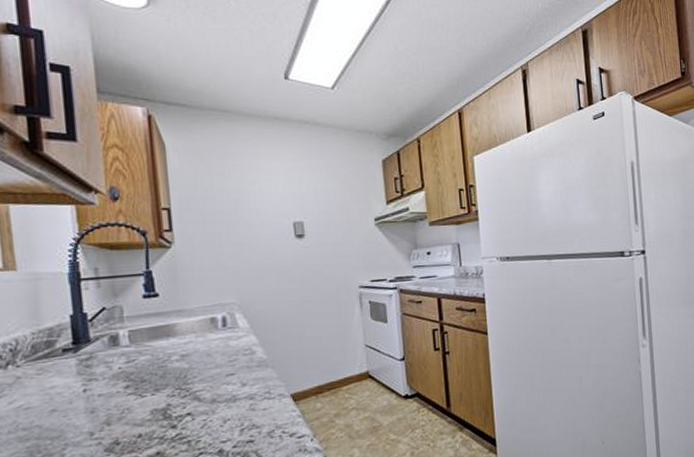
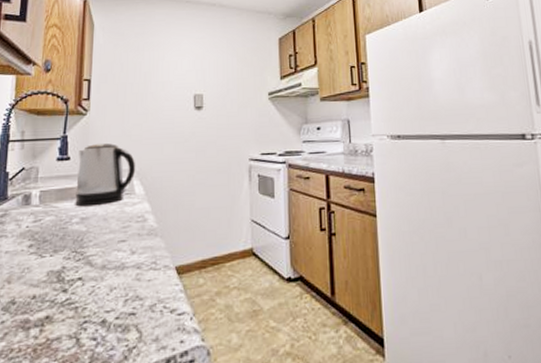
kettle: none [168,276,237,344] -> present [75,142,136,207]

